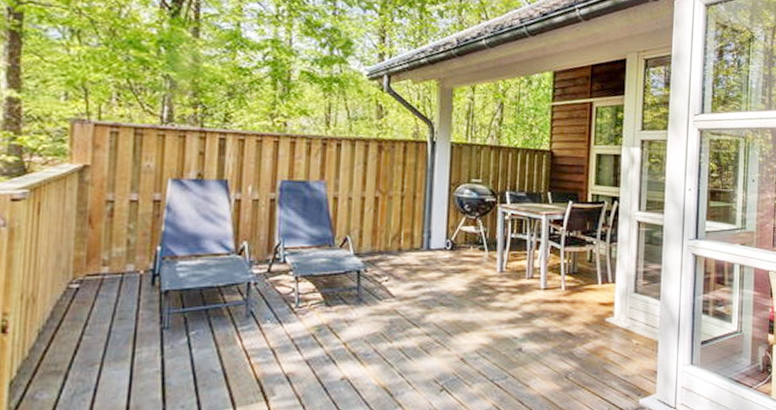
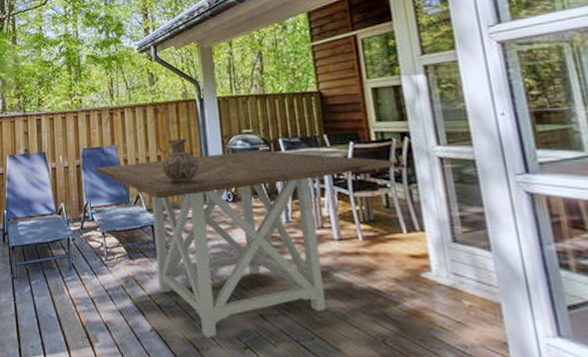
dining table: none [296,200,602,383] -> present [96,149,395,338]
ceramic jug: none [378,180,421,228] -> present [162,138,200,183]

